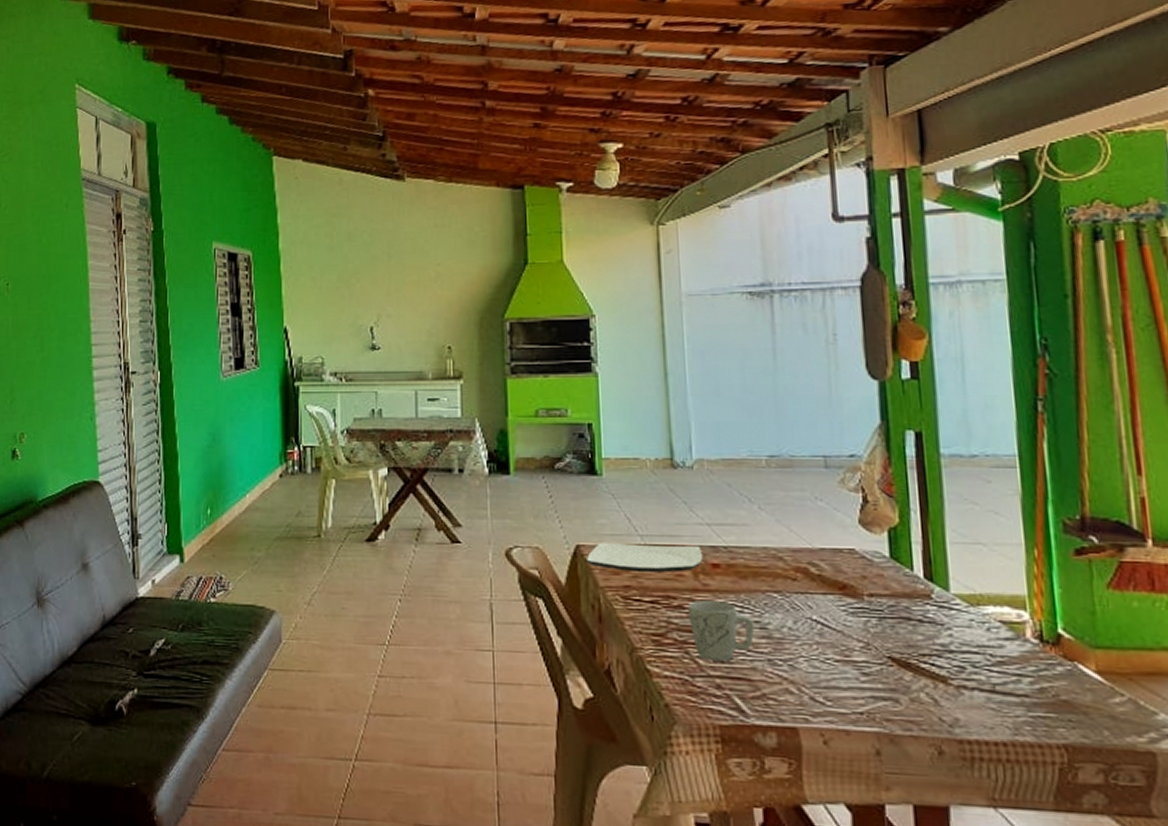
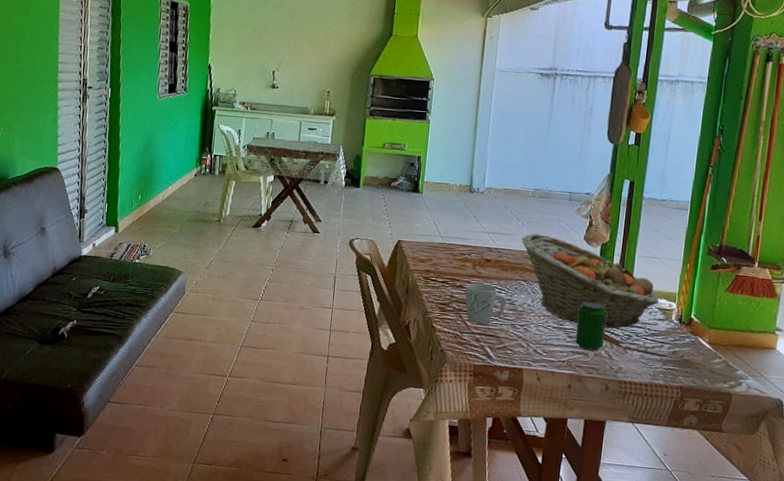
plate: present [587,542,704,572] -> none [404,239,481,264]
fruit basket: none [761,521,1000,656] -> present [521,233,660,328]
beverage can: none [870,617,921,695] -> present [575,301,607,351]

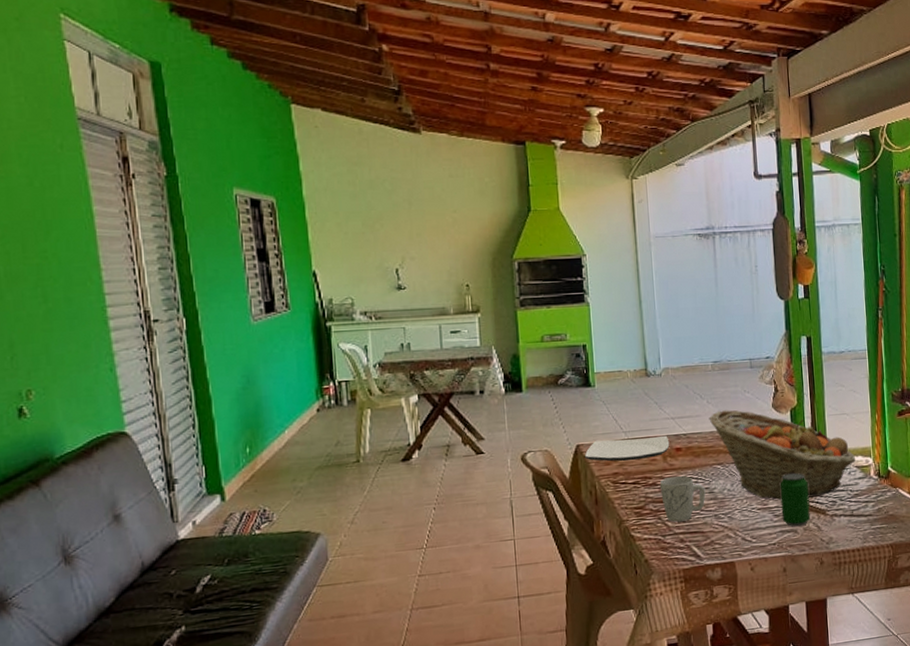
plate: none [404,239,481,264] -> present [585,435,670,462]

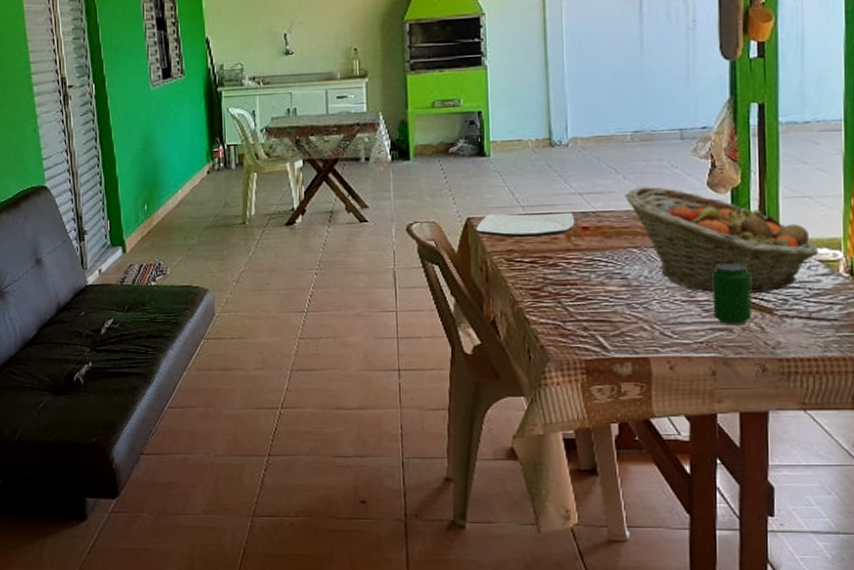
mug: present [659,476,706,522] -> none [561,258,617,308]

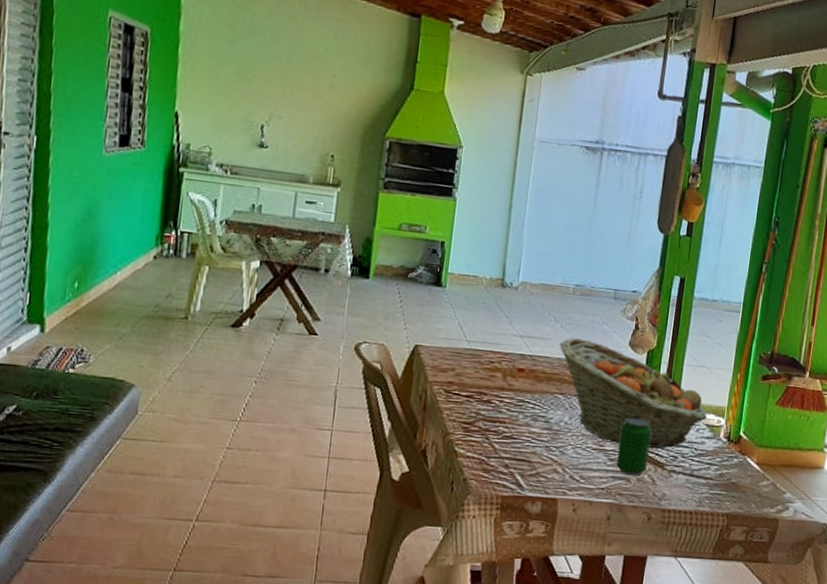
plate: present [476,212,575,238] -> none [422,343,513,374]

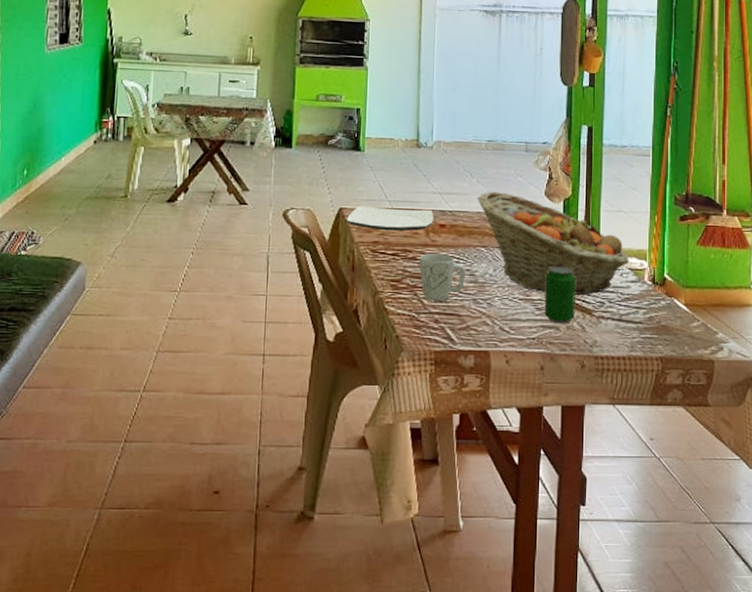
plate: none [422,343,513,374] -> present [347,205,434,231]
mug: none [493,397,541,447] -> present [419,253,466,301]

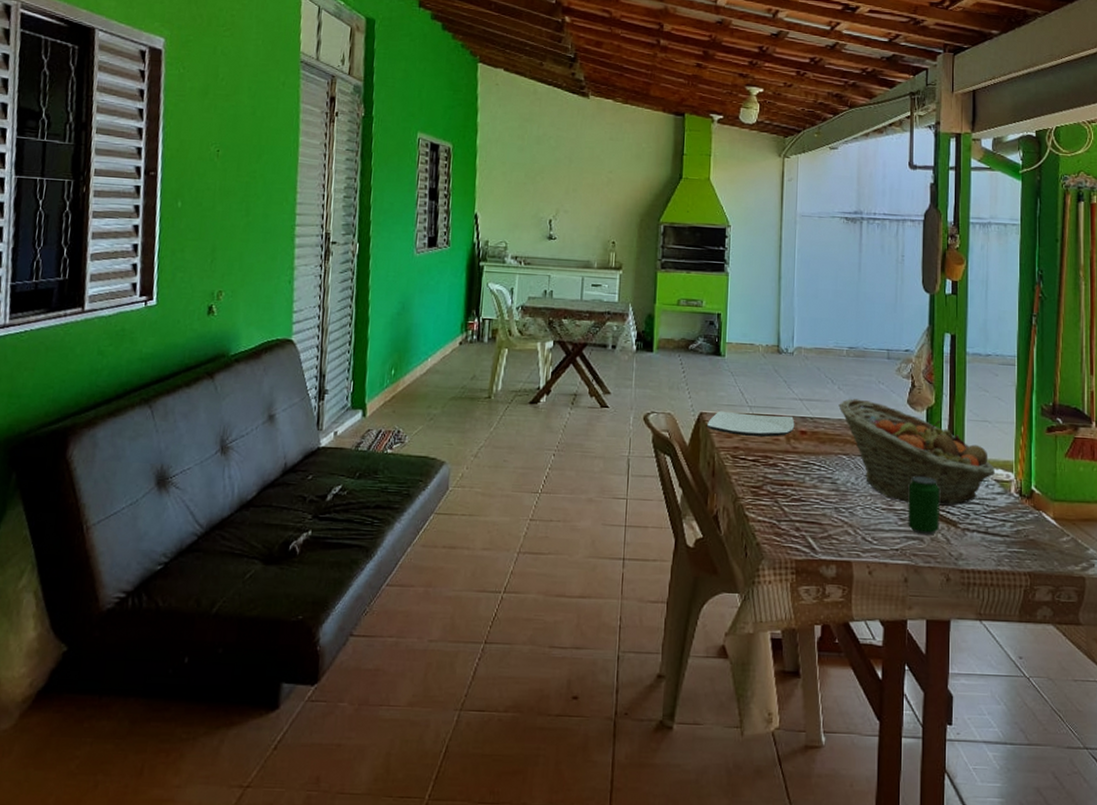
mug: present [419,253,466,301] -> none [780,460,828,509]

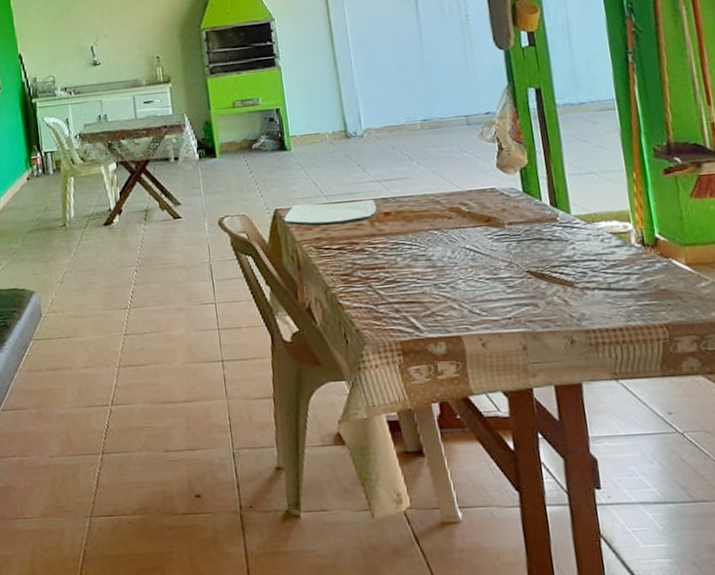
fruit basket: present [838,398,996,506] -> none [420,171,611,269]
beverage can: present [908,476,940,536] -> none [512,239,554,300]

